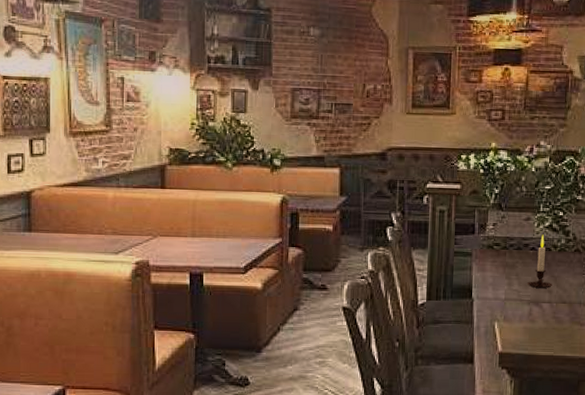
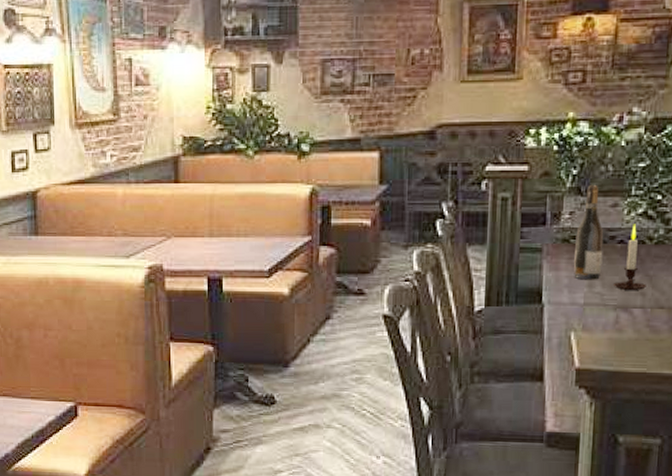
wine bottle: none [497,202,520,280] -> present [574,185,604,280]

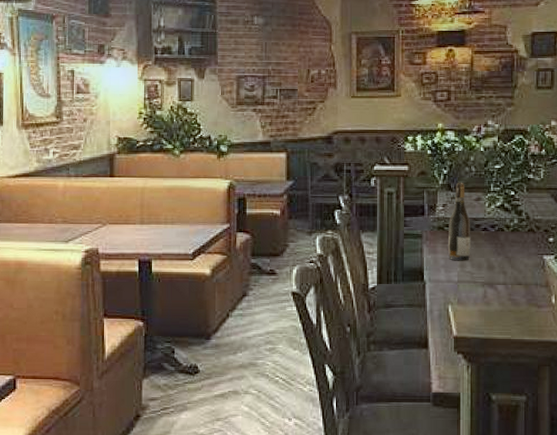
candle: present [612,224,646,291] -> none [480,214,507,270]

